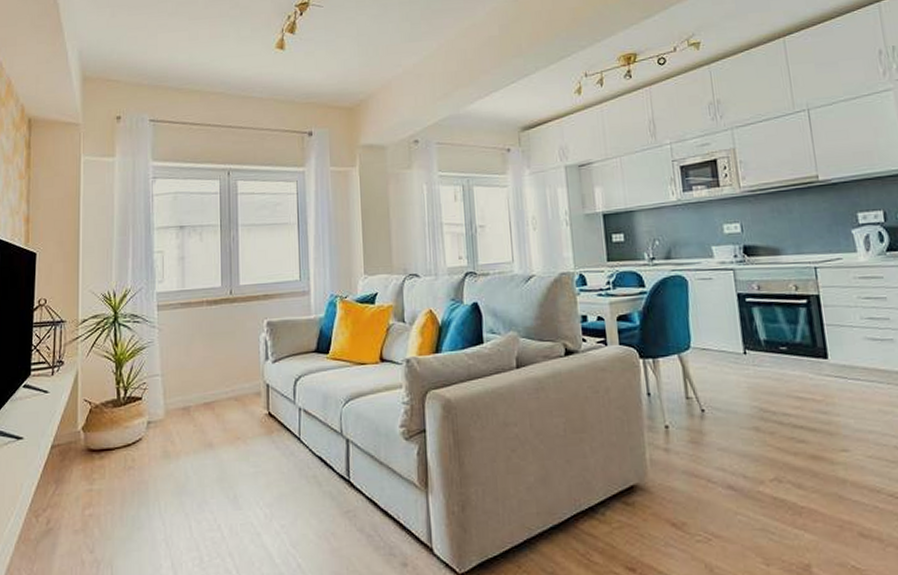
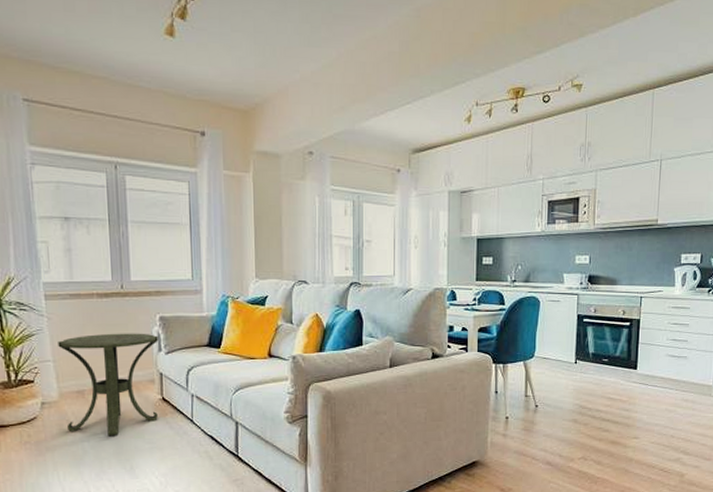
side table: none [167,340,265,458] -> present [58,333,158,435]

